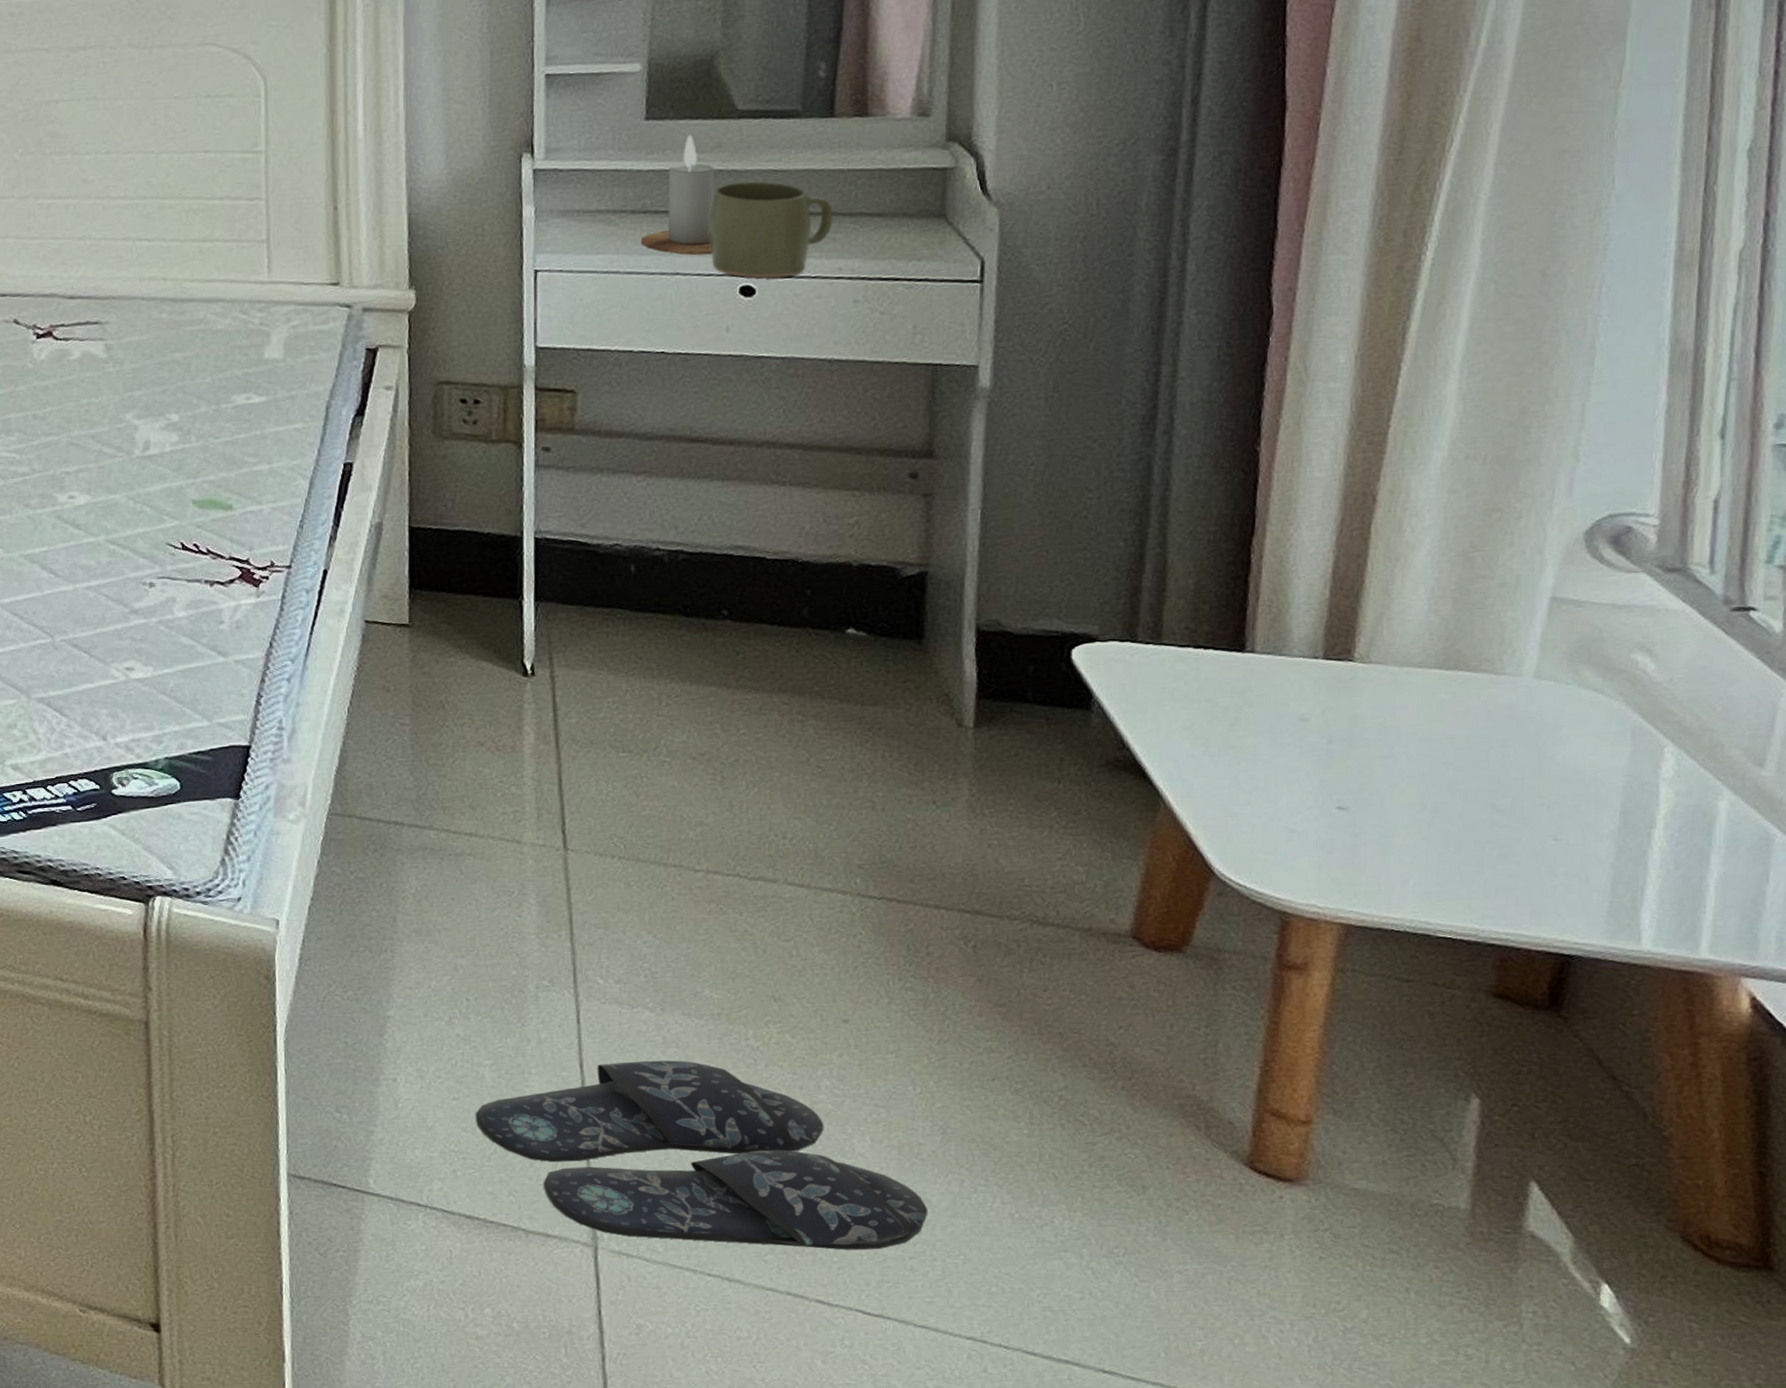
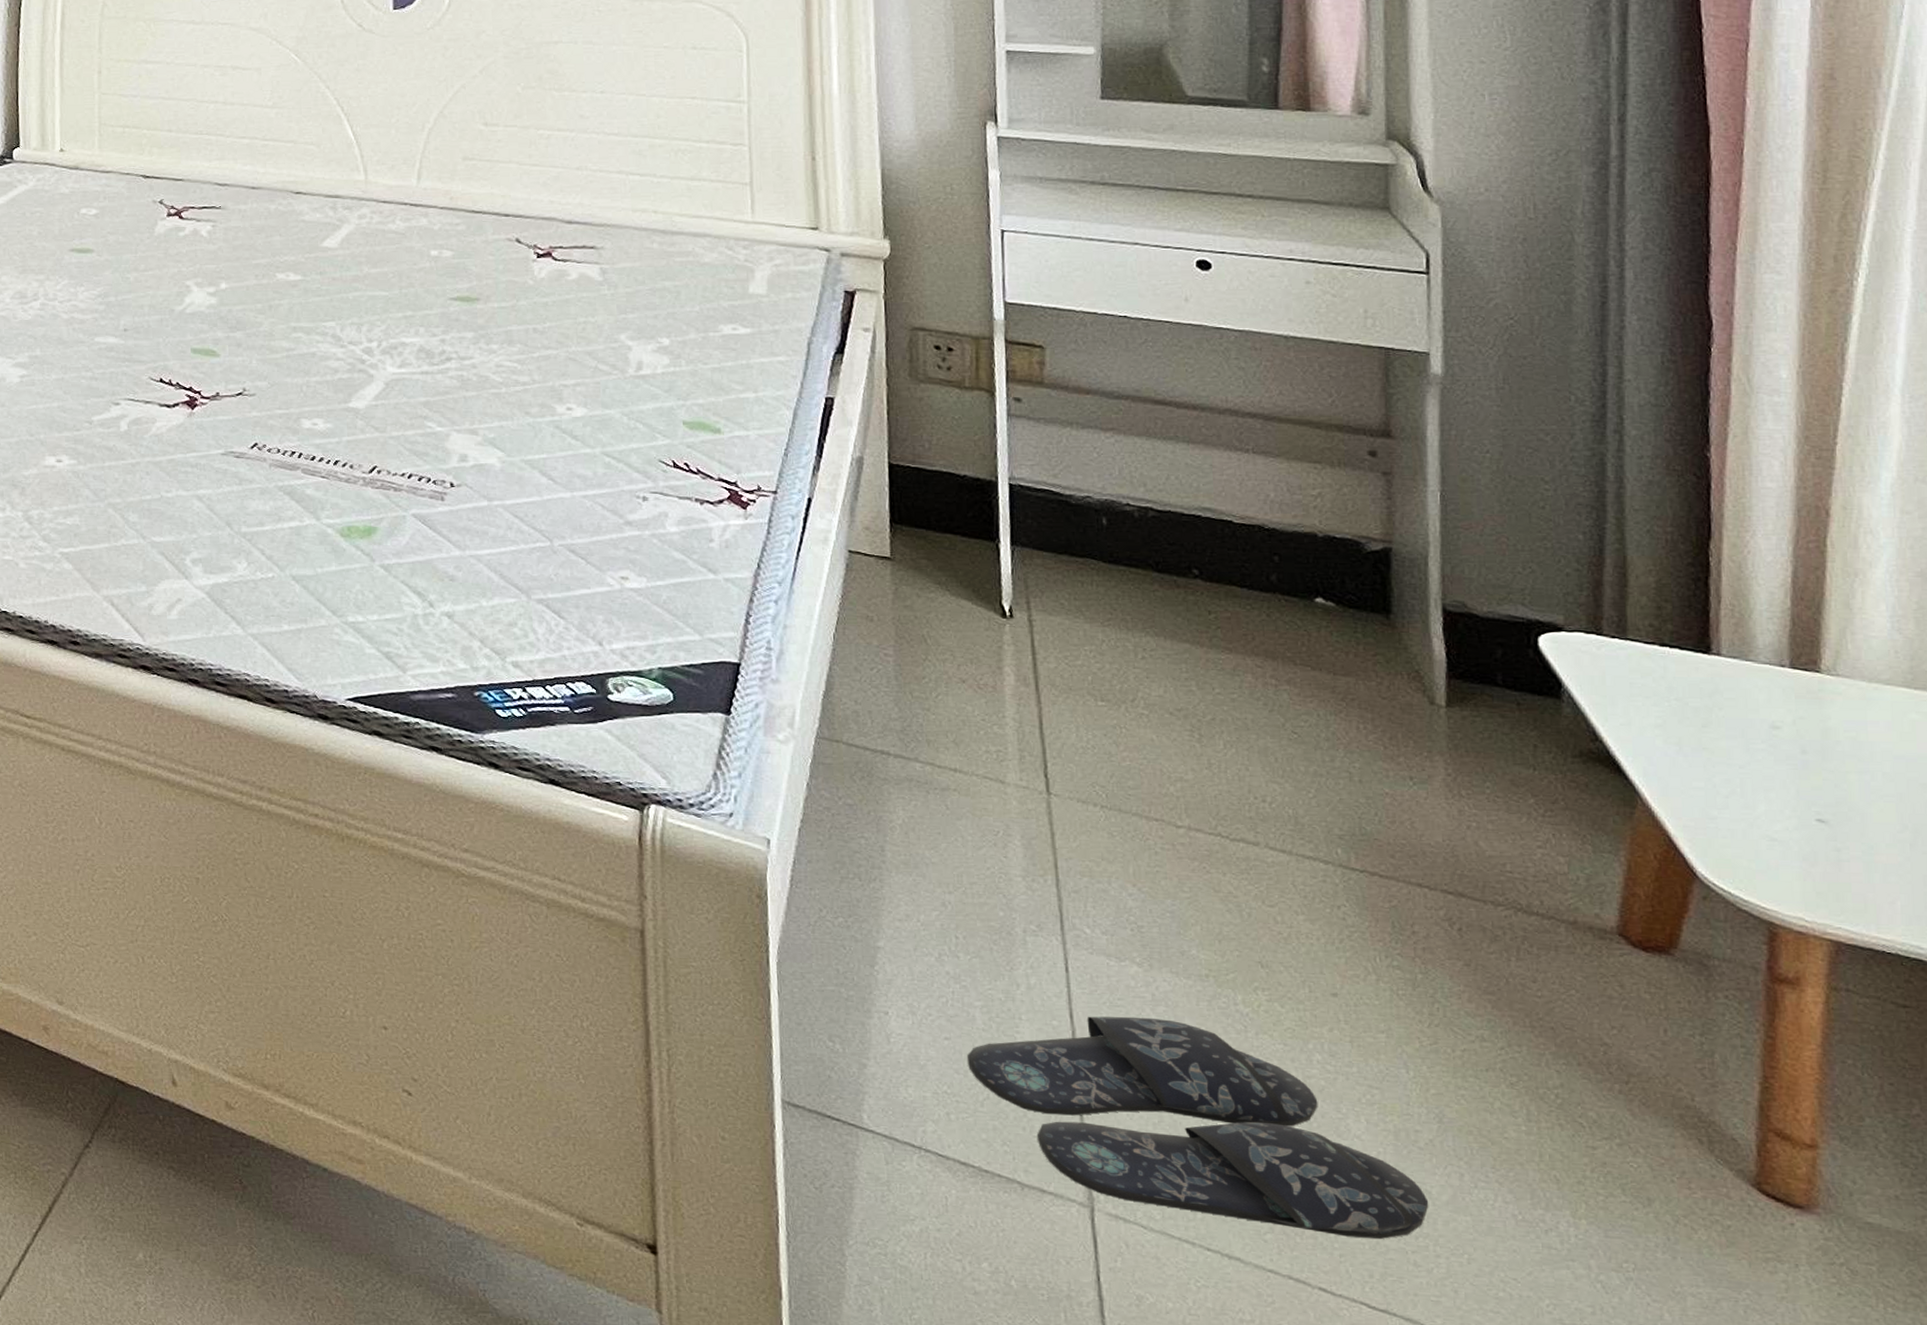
candle: present [640,134,713,255] -> none [1100,115,1169,228]
mug: present [709,181,833,278] -> none [1164,163,1282,255]

